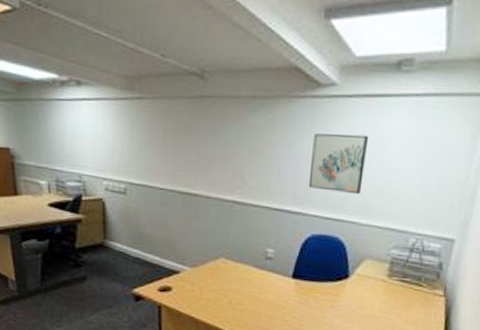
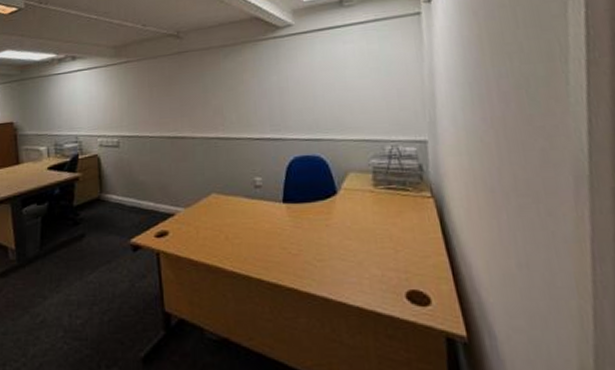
wall art: present [309,133,369,195] -> none [280,61,332,115]

